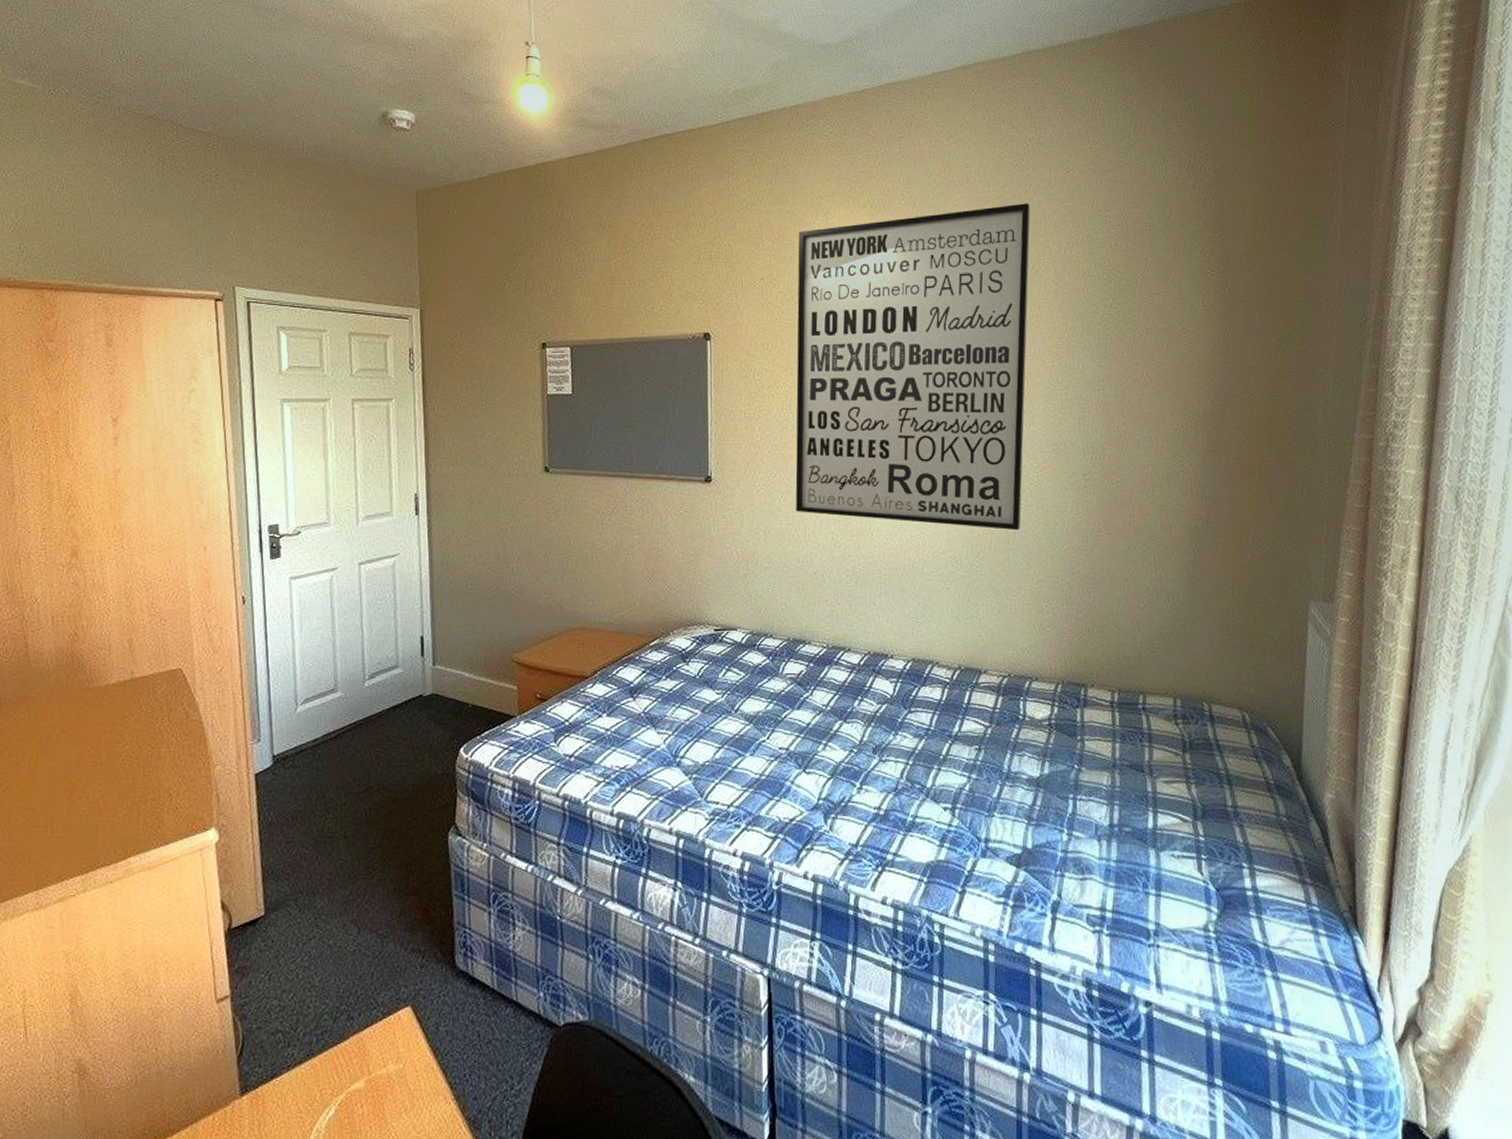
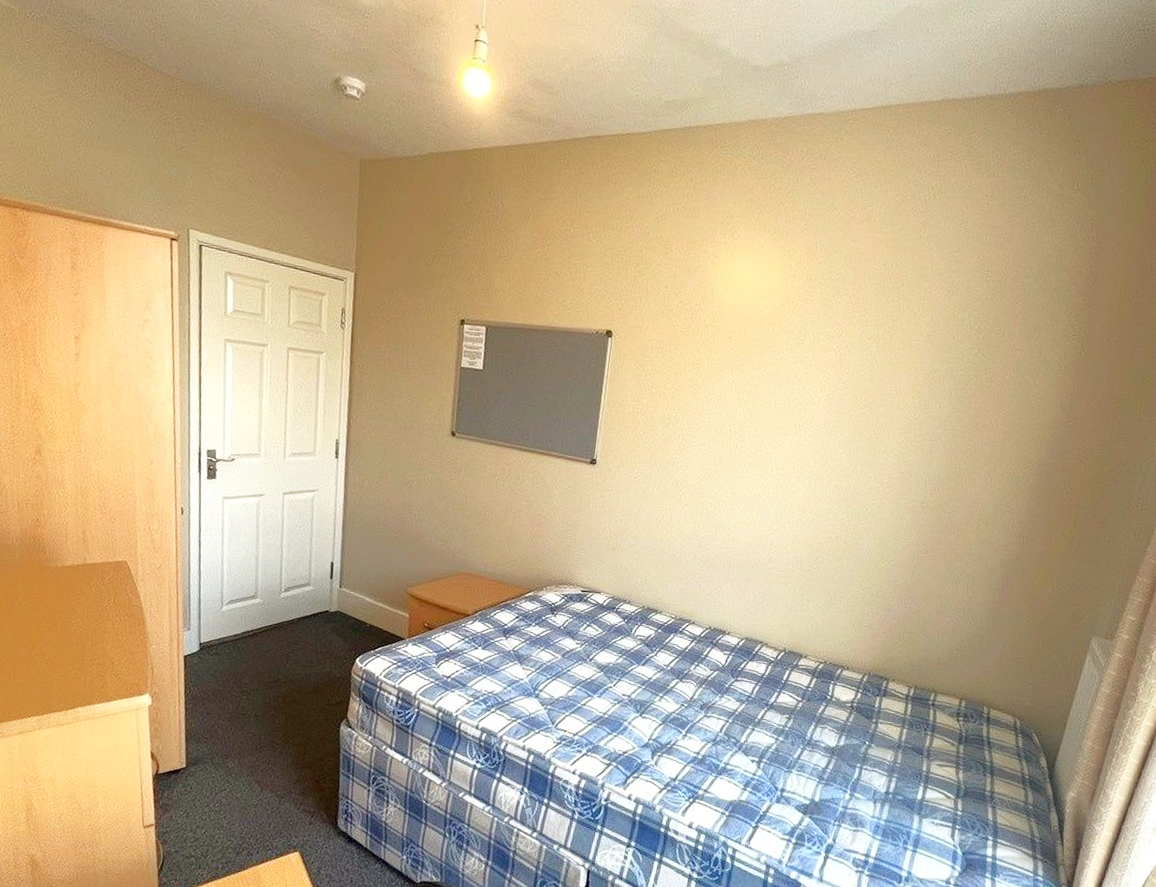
wall art: present [795,203,1031,531] -> none [666,246,921,543]

